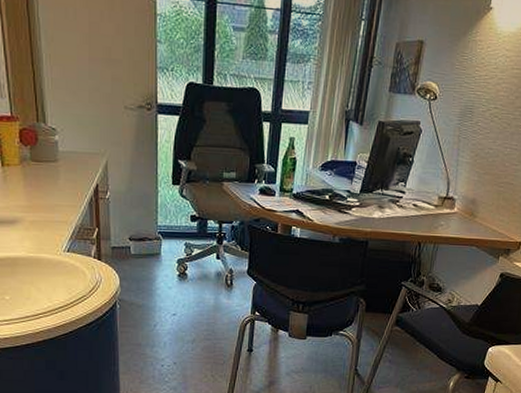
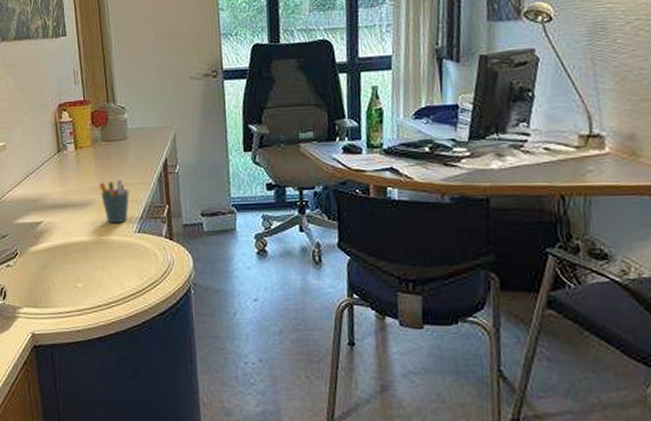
pen holder: none [28,200,59,243] -> present [99,180,129,224]

